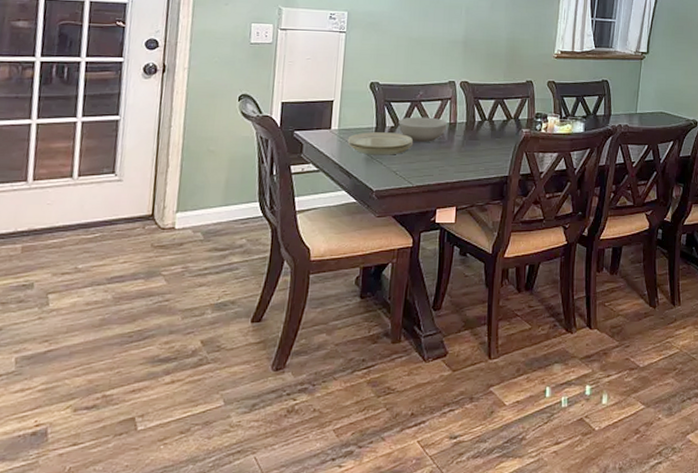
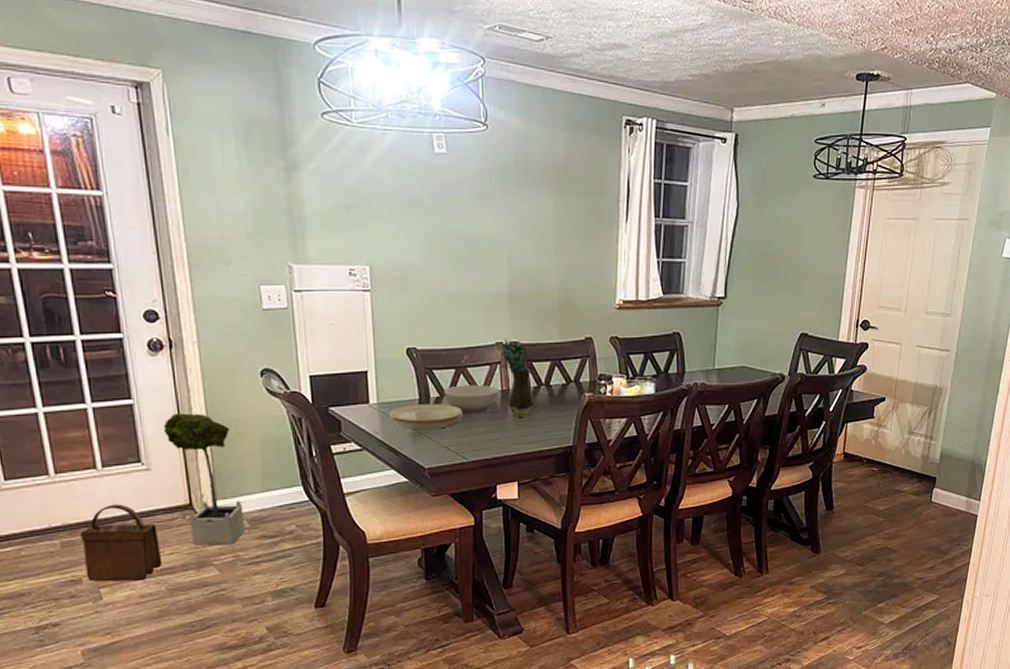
handbag: none [38,212,116,288] -> present [81,504,163,582]
potted tree: none [141,130,202,256] -> present [163,413,246,546]
vase: none [452,77,478,148] -> present [501,338,534,417]

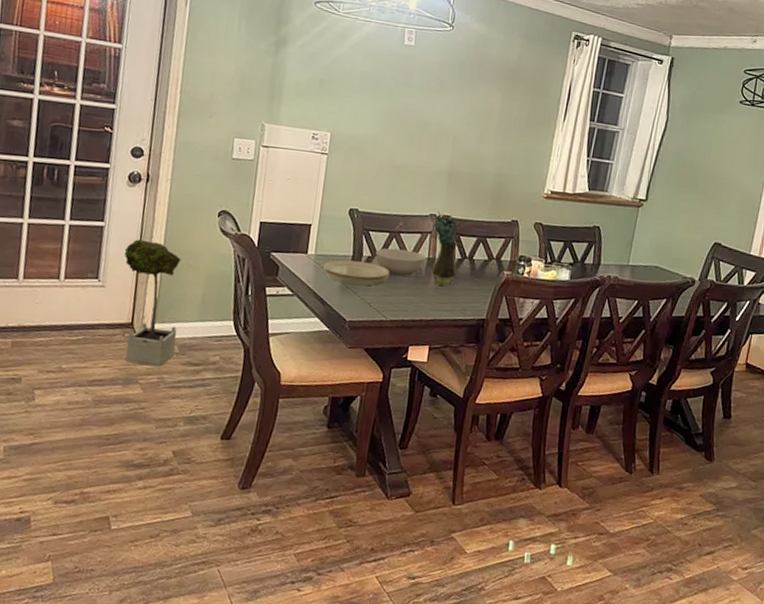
handbag: present [81,504,163,582] -> none [26,313,98,388]

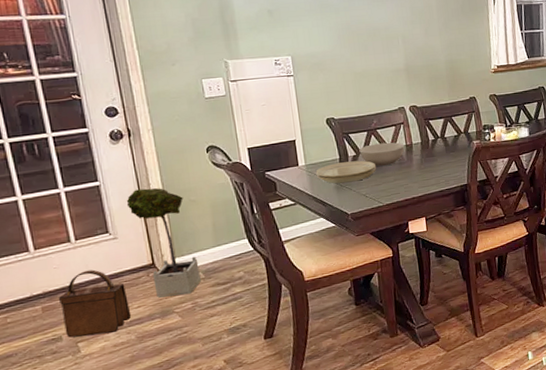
handbag: none [26,313,98,388] -> present [59,269,132,338]
vase: present [432,210,458,286] -> none [403,103,434,166]

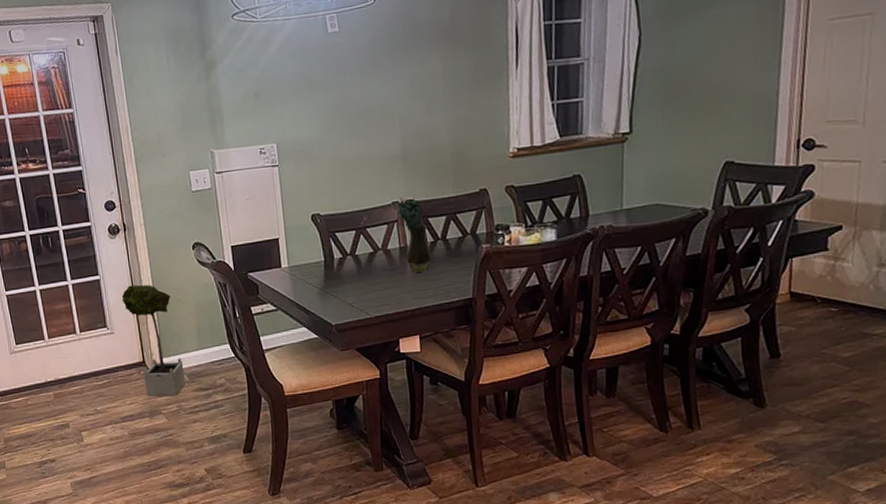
handbag: present [59,269,132,338] -> none [67,362,125,426]
plate: present [315,160,377,184] -> none [299,264,365,290]
bowl: present [359,142,405,166] -> none [346,243,398,271]
vase: none [403,103,434,166] -> present [397,197,432,273]

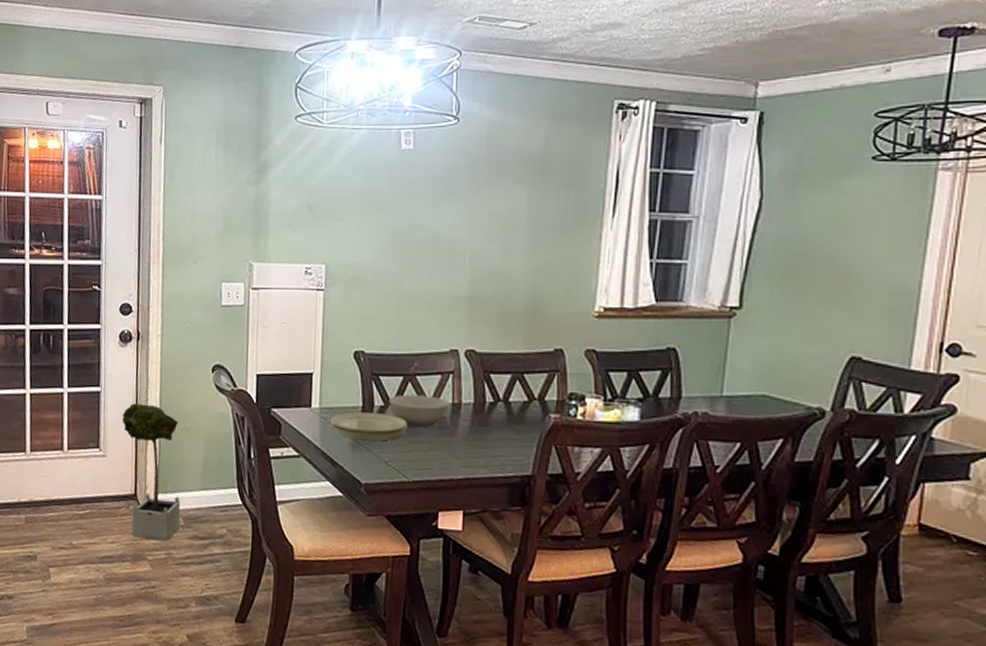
plate: none [299,264,365,290] -> present [330,412,408,442]
bowl: none [346,243,398,271] -> present [389,394,451,427]
vase: present [397,197,432,273] -> none [455,345,489,436]

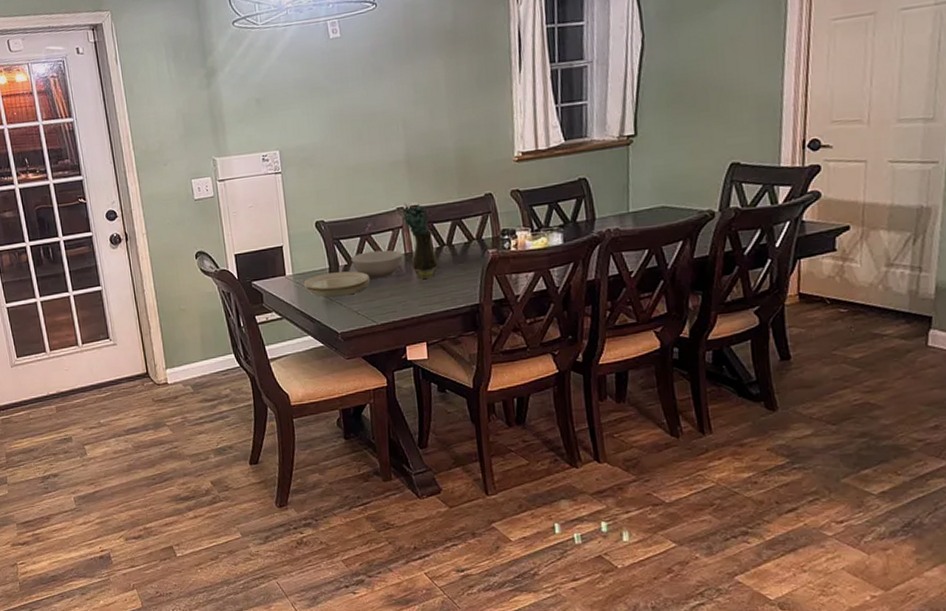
potted tree: present [121,403,181,542] -> none [124,295,191,409]
vase: none [455,345,489,436] -> present [402,202,438,279]

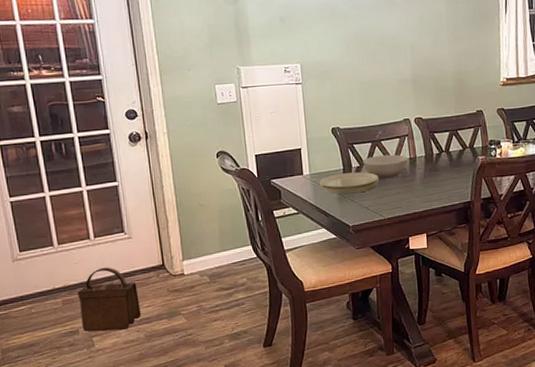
handbag: none [69,374,129,440] -> present [78,267,142,332]
vase: present [402,202,438,279] -> none [408,115,437,180]

